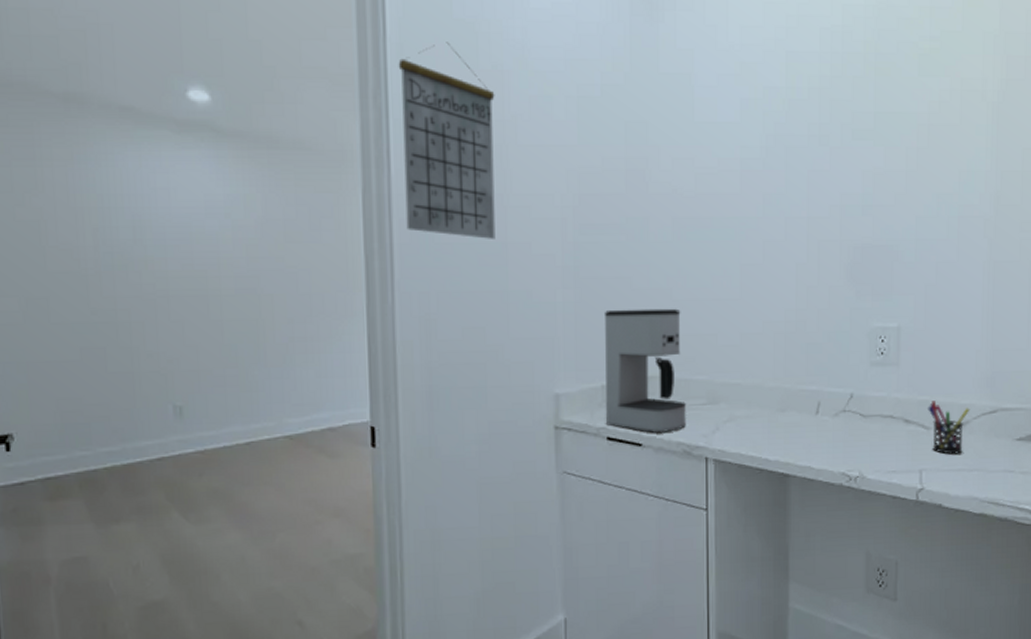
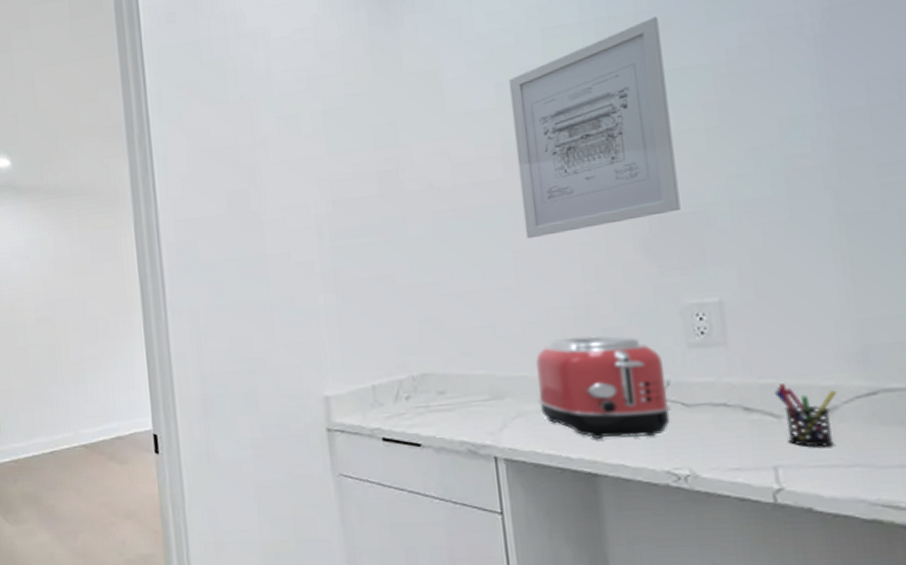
calendar: present [398,42,495,239] -> none [158,83,255,254]
coffee maker: present [604,308,686,434] -> none [367,302,468,433]
toaster: none [747,349,851,443] -> present [535,335,671,439]
wall art: none [753,60,881,255] -> present [508,17,681,239]

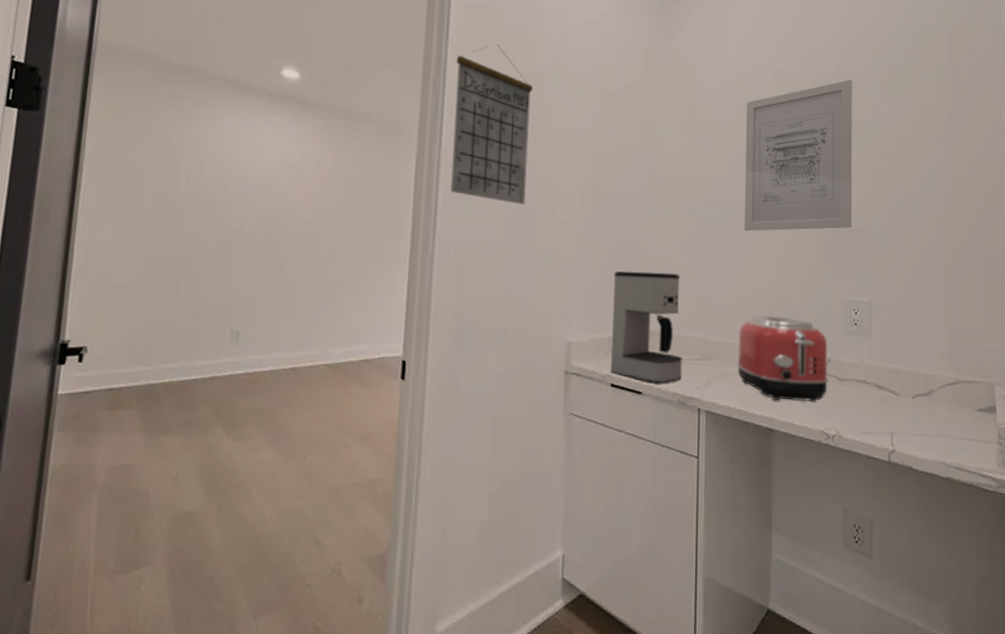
calendar: none [158,83,255,254] -> present [450,44,533,205]
coffee maker: none [367,302,468,433] -> present [610,270,682,384]
pen holder: present [774,383,837,447] -> none [897,369,935,420]

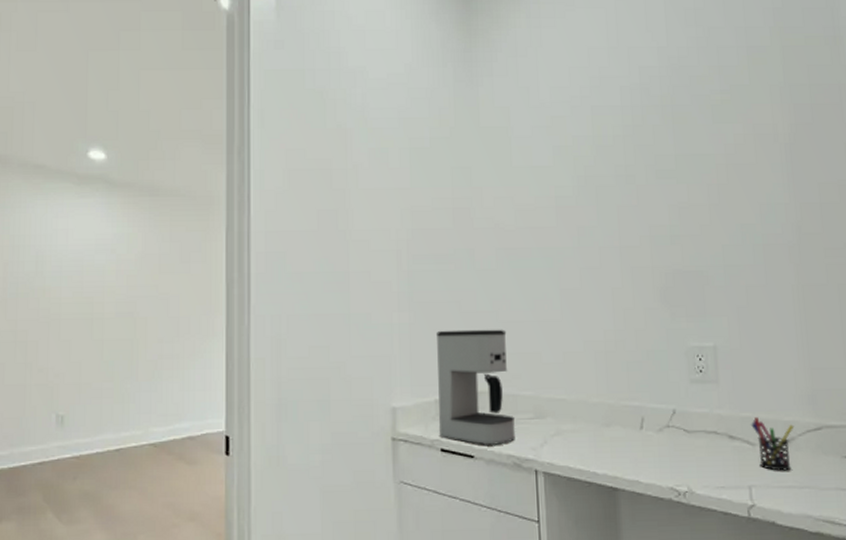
calendar: present [450,44,533,205] -> none [259,107,340,269]
toaster: present [736,314,829,402] -> none [572,367,676,458]
wall art: present [744,80,852,232] -> none [564,111,689,280]
pen holder: none [897,369,935,420] -> present [751,417,795,471]

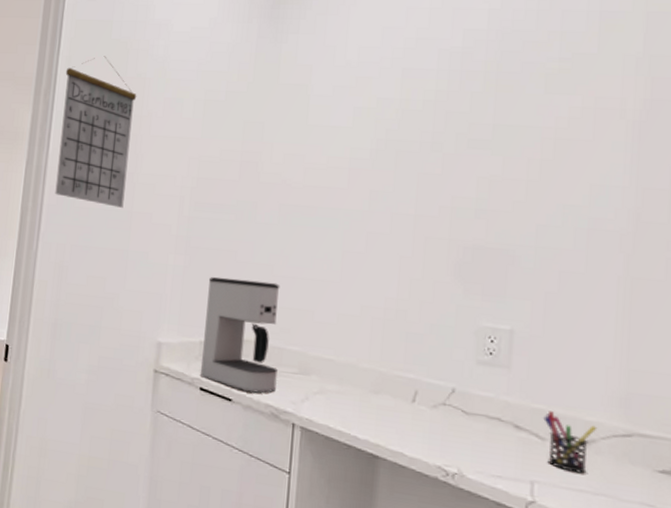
calendar: none [259,107,340,269] -> present [55,56,137,208]

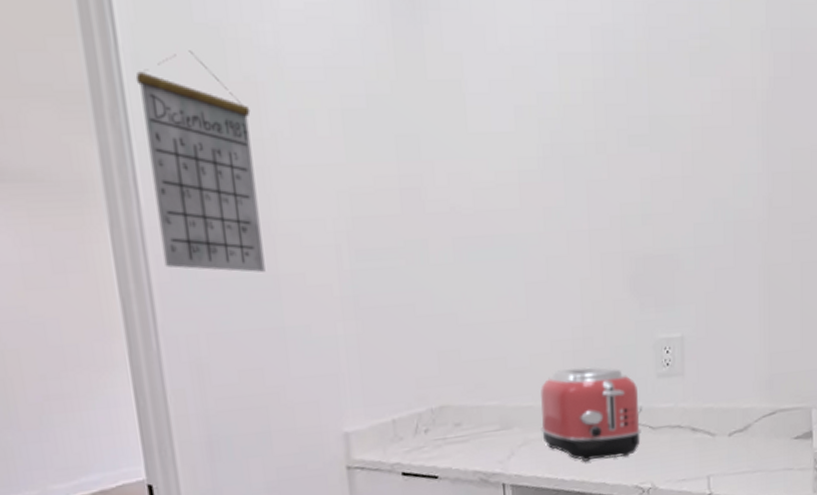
coffee maker: present [199,276,280,393] -> none [388,333,481,465]
toaster: none [339,333,453,434] -> present [540,367,641,462]
pen holder: present [543,411,598,474] -> none [713,407,752,458]

